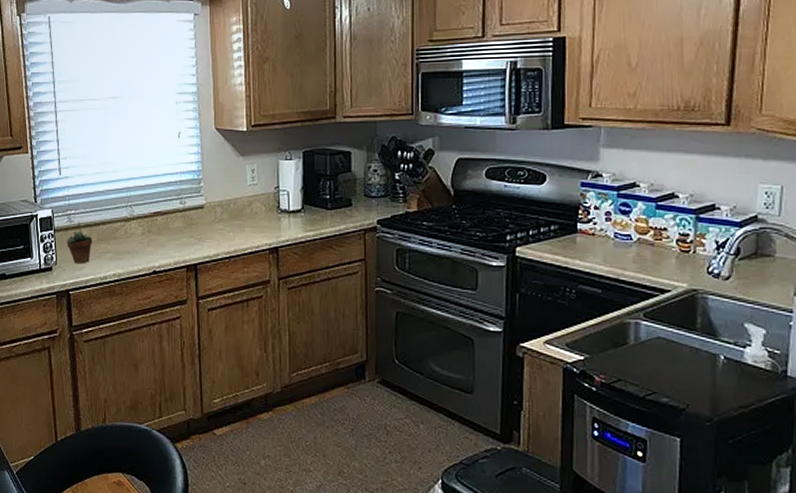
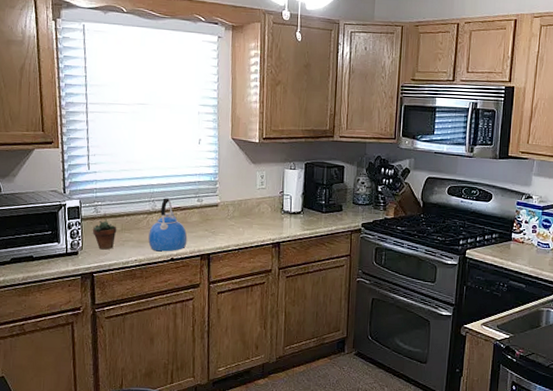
kettle: none [127,202,171,264] -> present [148,198,188,252]

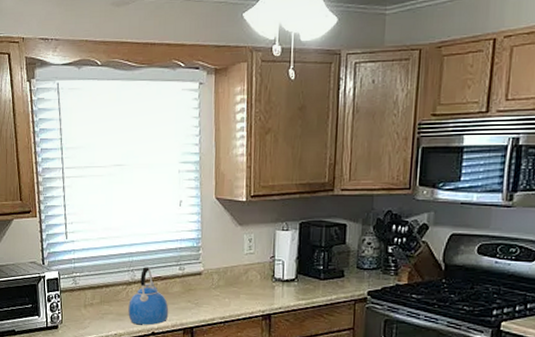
succulent plant: present [92,212,117,250] -> none [71,283,96,324]

